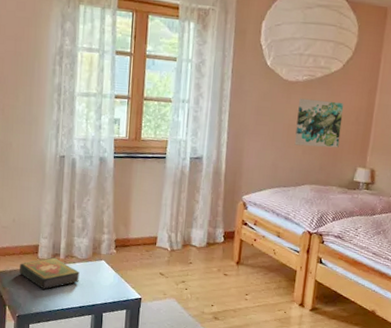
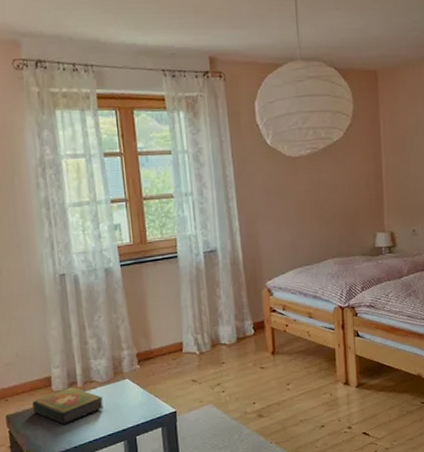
wall art: present [294,98,344,148] -> none [306,170,354,221]

